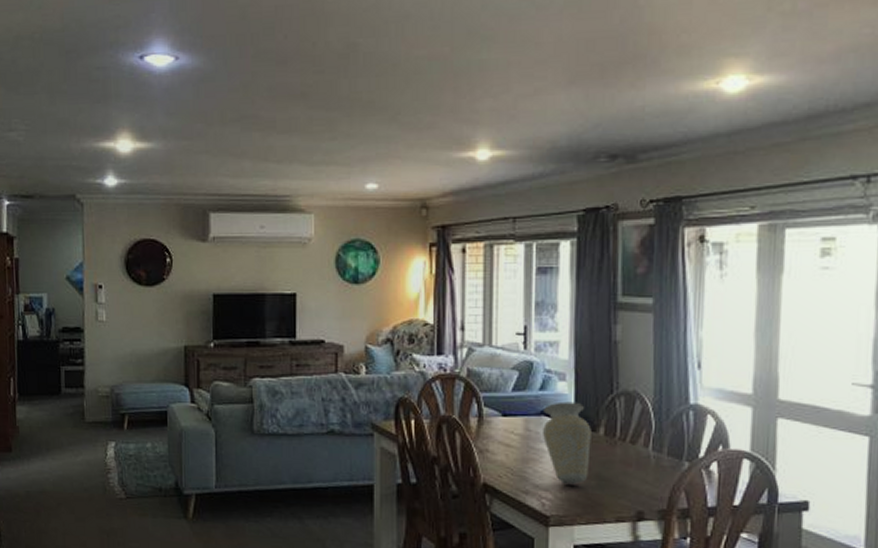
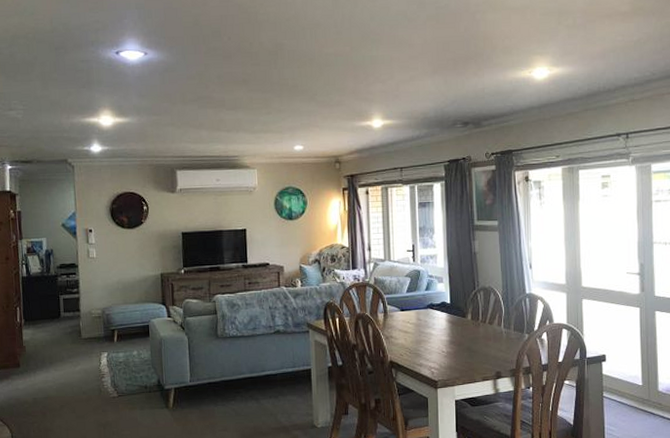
vase: present [542,401,591,484] -> none [429,297,463,356]

